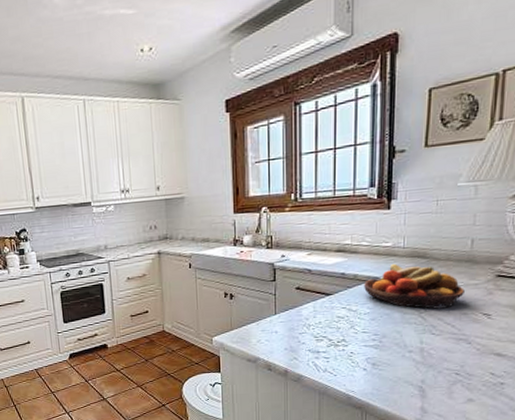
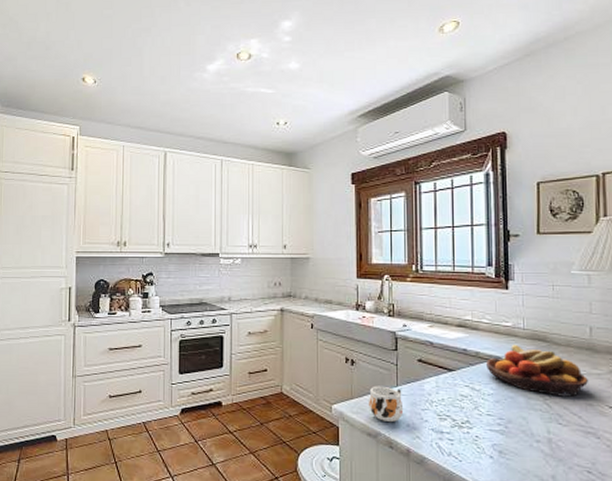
mug: none [247,315,282,347] -> present [368,385,404,422]

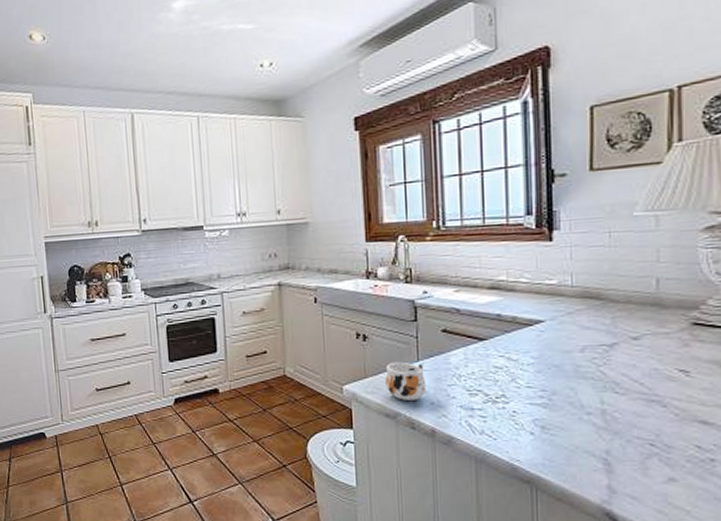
fruit bowl: present [486,344,588,397] -> none [525,304,653,362]

